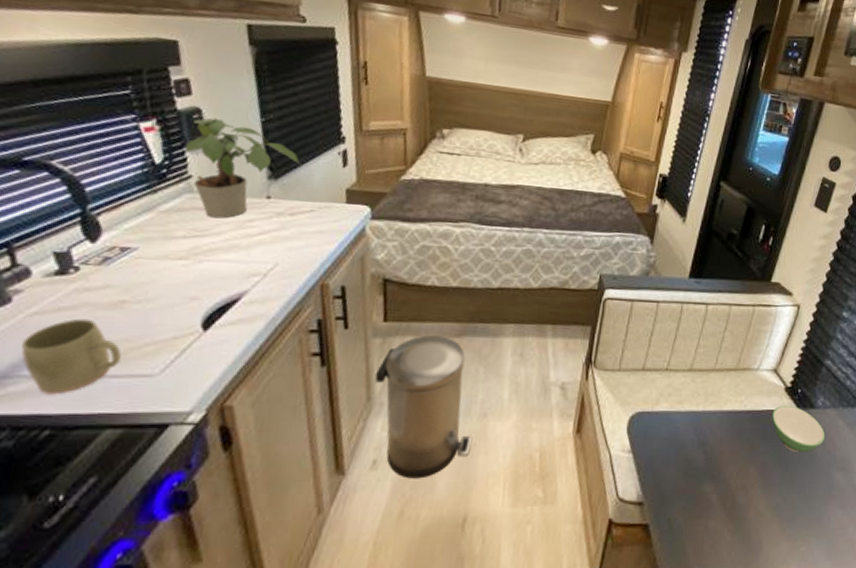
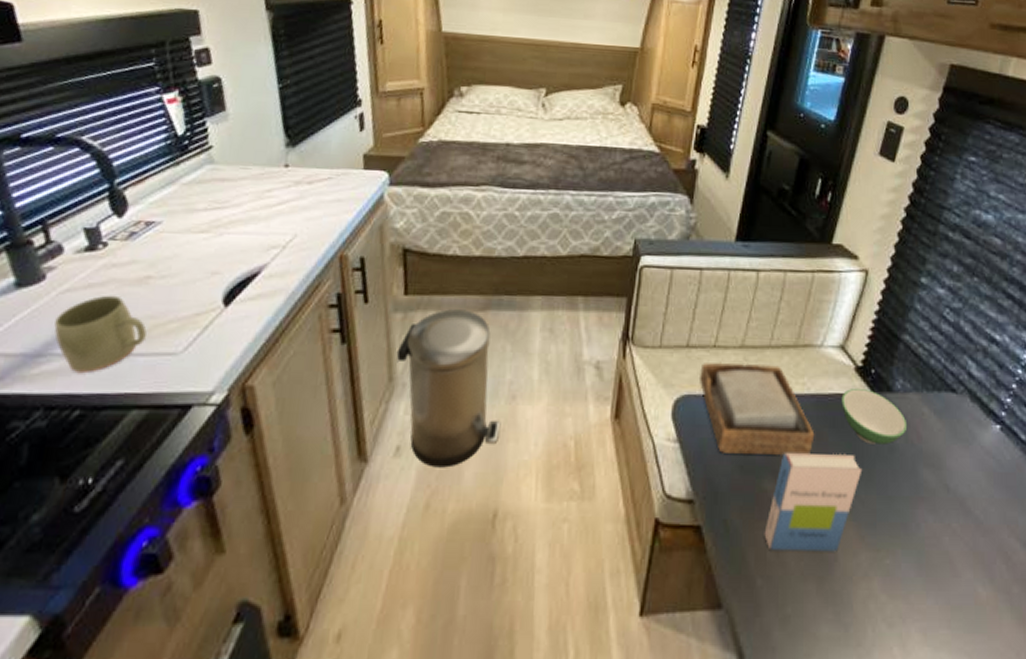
potted plant: present [185,118,301,219] -> none [206,86,318,189]
napkin holder: none [651,383,749,464] -> present [698,362,815,456]
book: none [702,461,787,543] -> present [764,453,863,552]

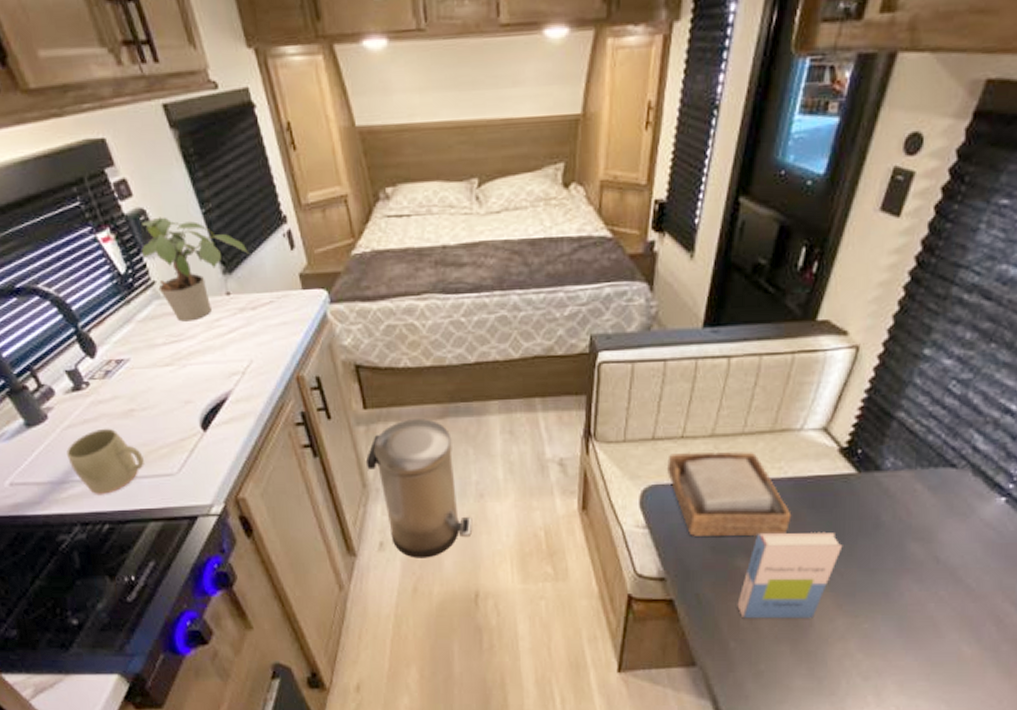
potted plant: none [206,86,318,189] -> present [142,217,250,322]
bowl: present [841,387,908,445] -> none [822,468,897,522]

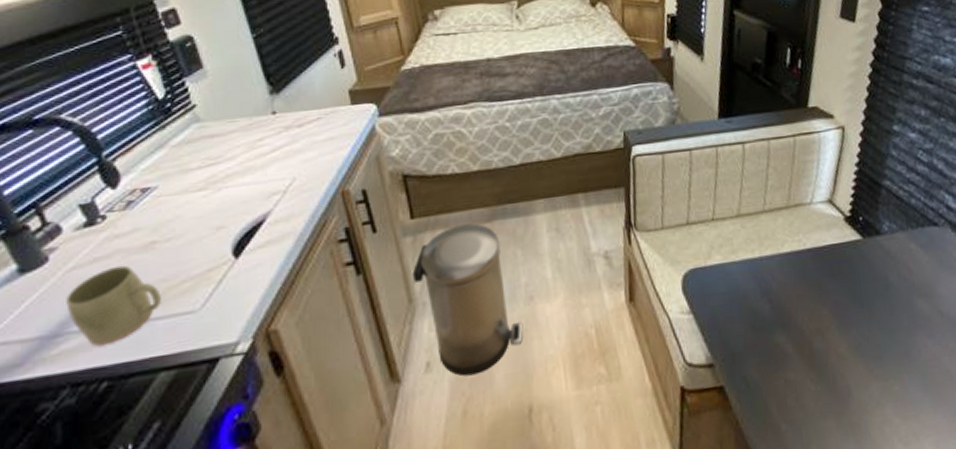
potted plant: present [142,217,250,322] -> none [185,42,299,144]
napkin holder: present [666,451,792,537] -> none [701,228,816,317]
book: present [737,533,843,619] -> none [782,298,864,397]

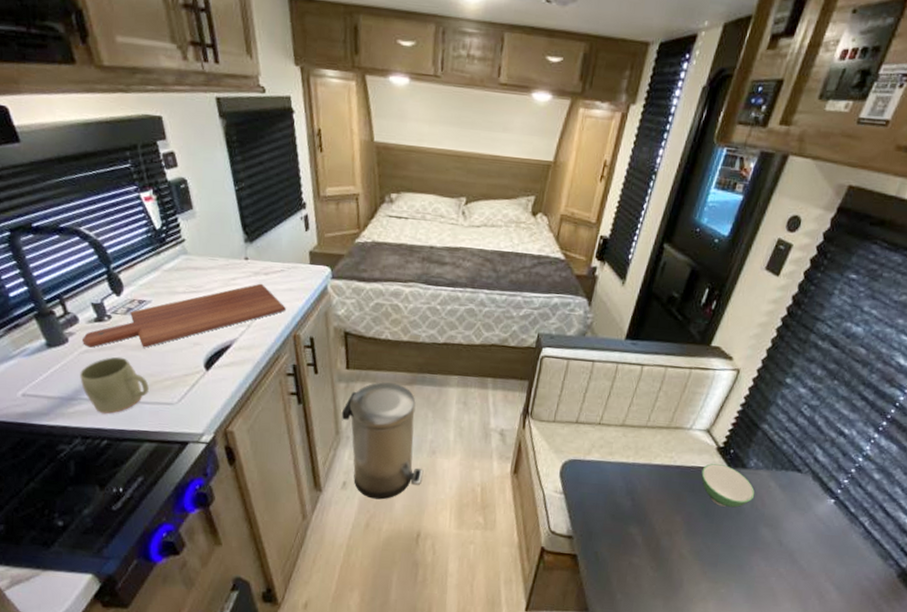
cutting board: none [67,138,328,262] -> present [81,283,286,348]
bowl: none [835,235,899,286] -> present [701,463,755,508]

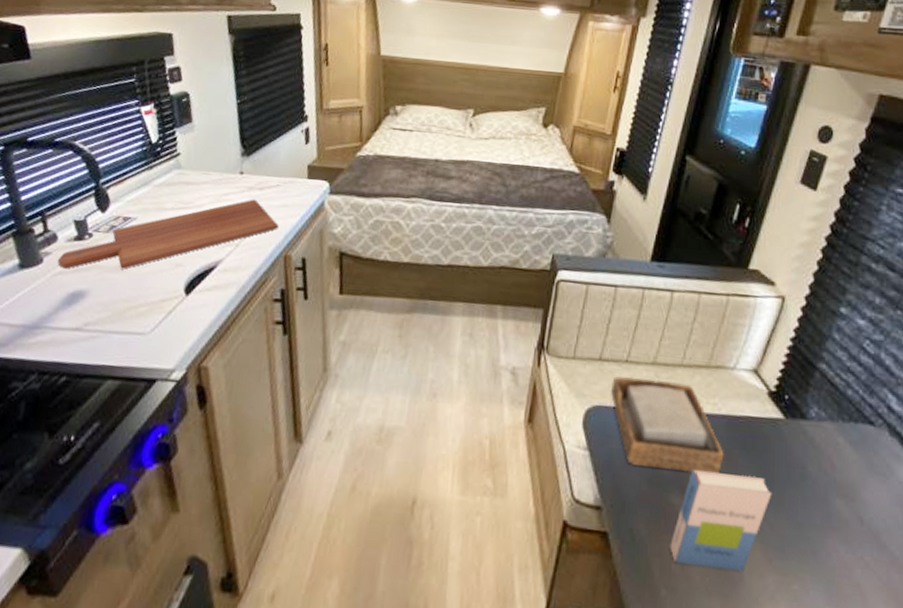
mug: present [80,356,149,414] -> none [48,279,122,346]
pedal bin: present [341,382,424,500] -> none [330,309,422,455]
napkin holder: none [584,436,676,511] -> present [610,376,724,475]
book: none [626,508,712,581] -> present [669,470,772,572]
bowl: present [701,463,755,508] -> none [753,412,821,471]

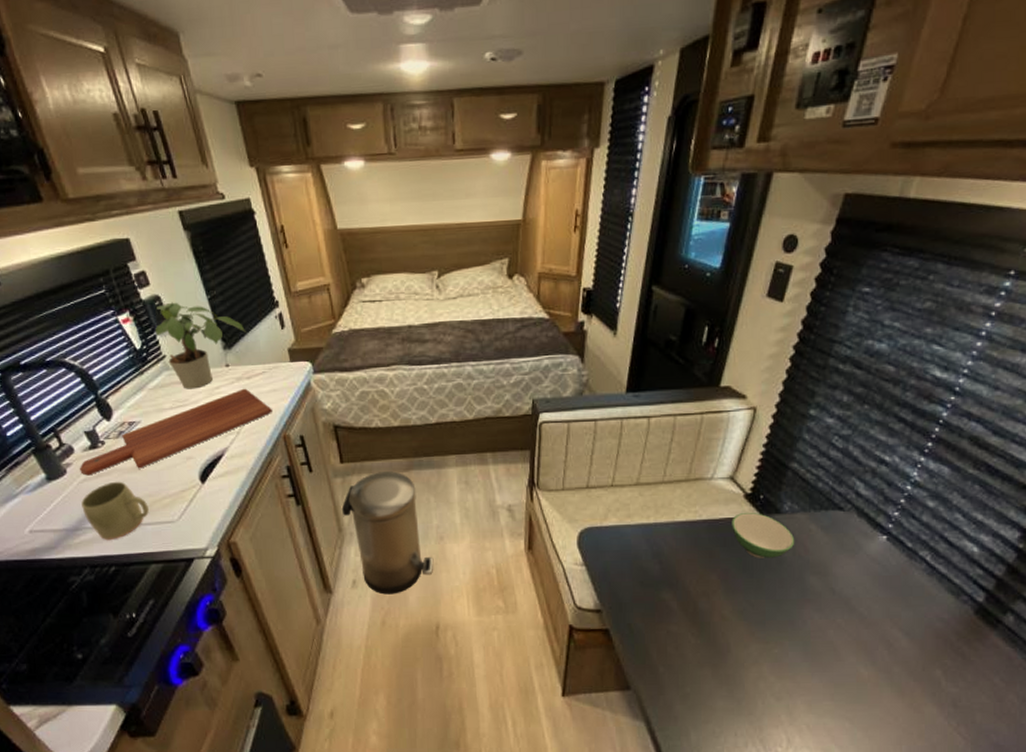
mug: none [48,279,122,346] -> present [81,481,149,541]
potted plant: none [175,101,269,192] -> present [156,302,247,389]
pedal bin: none [330,309,422,455] -> present [341,471,434,595]
napkin holder: present [610,376,724,475] -> none [599,497,707,573]
book: present [669,470,772,572] -> none [664,568,752,646]
bowl: none [753,412,821,471] -> present [732,512,795,558]

